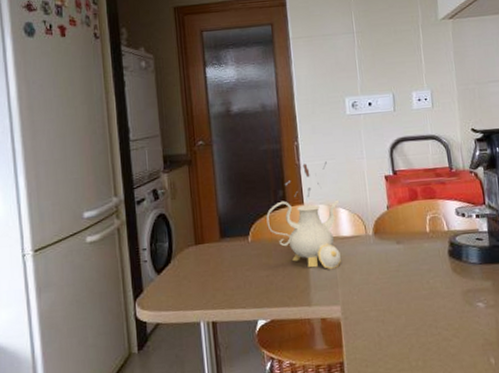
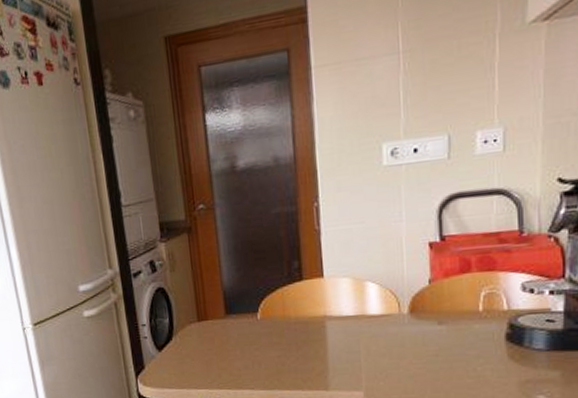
teapot: present [266,161,341,269] -> none [278,226,369,351]

